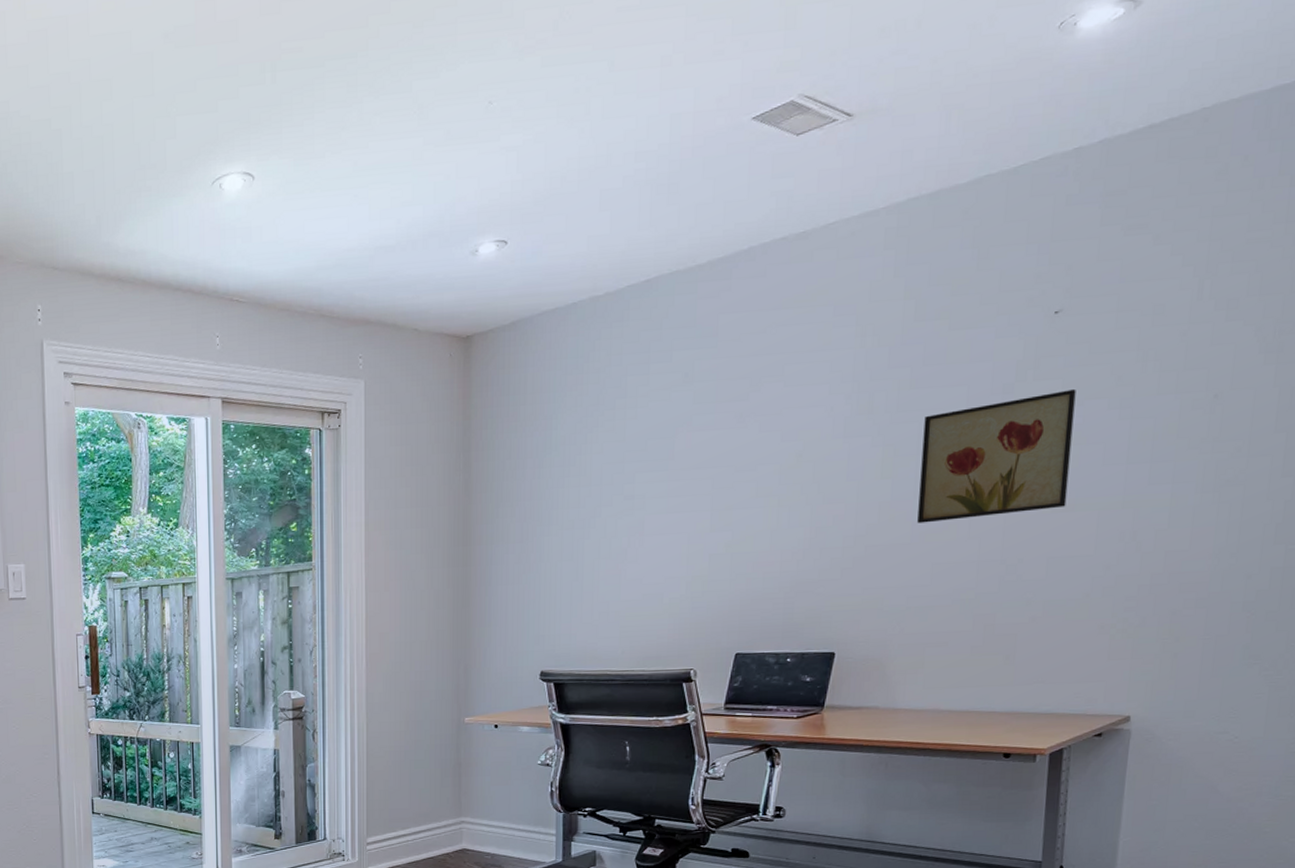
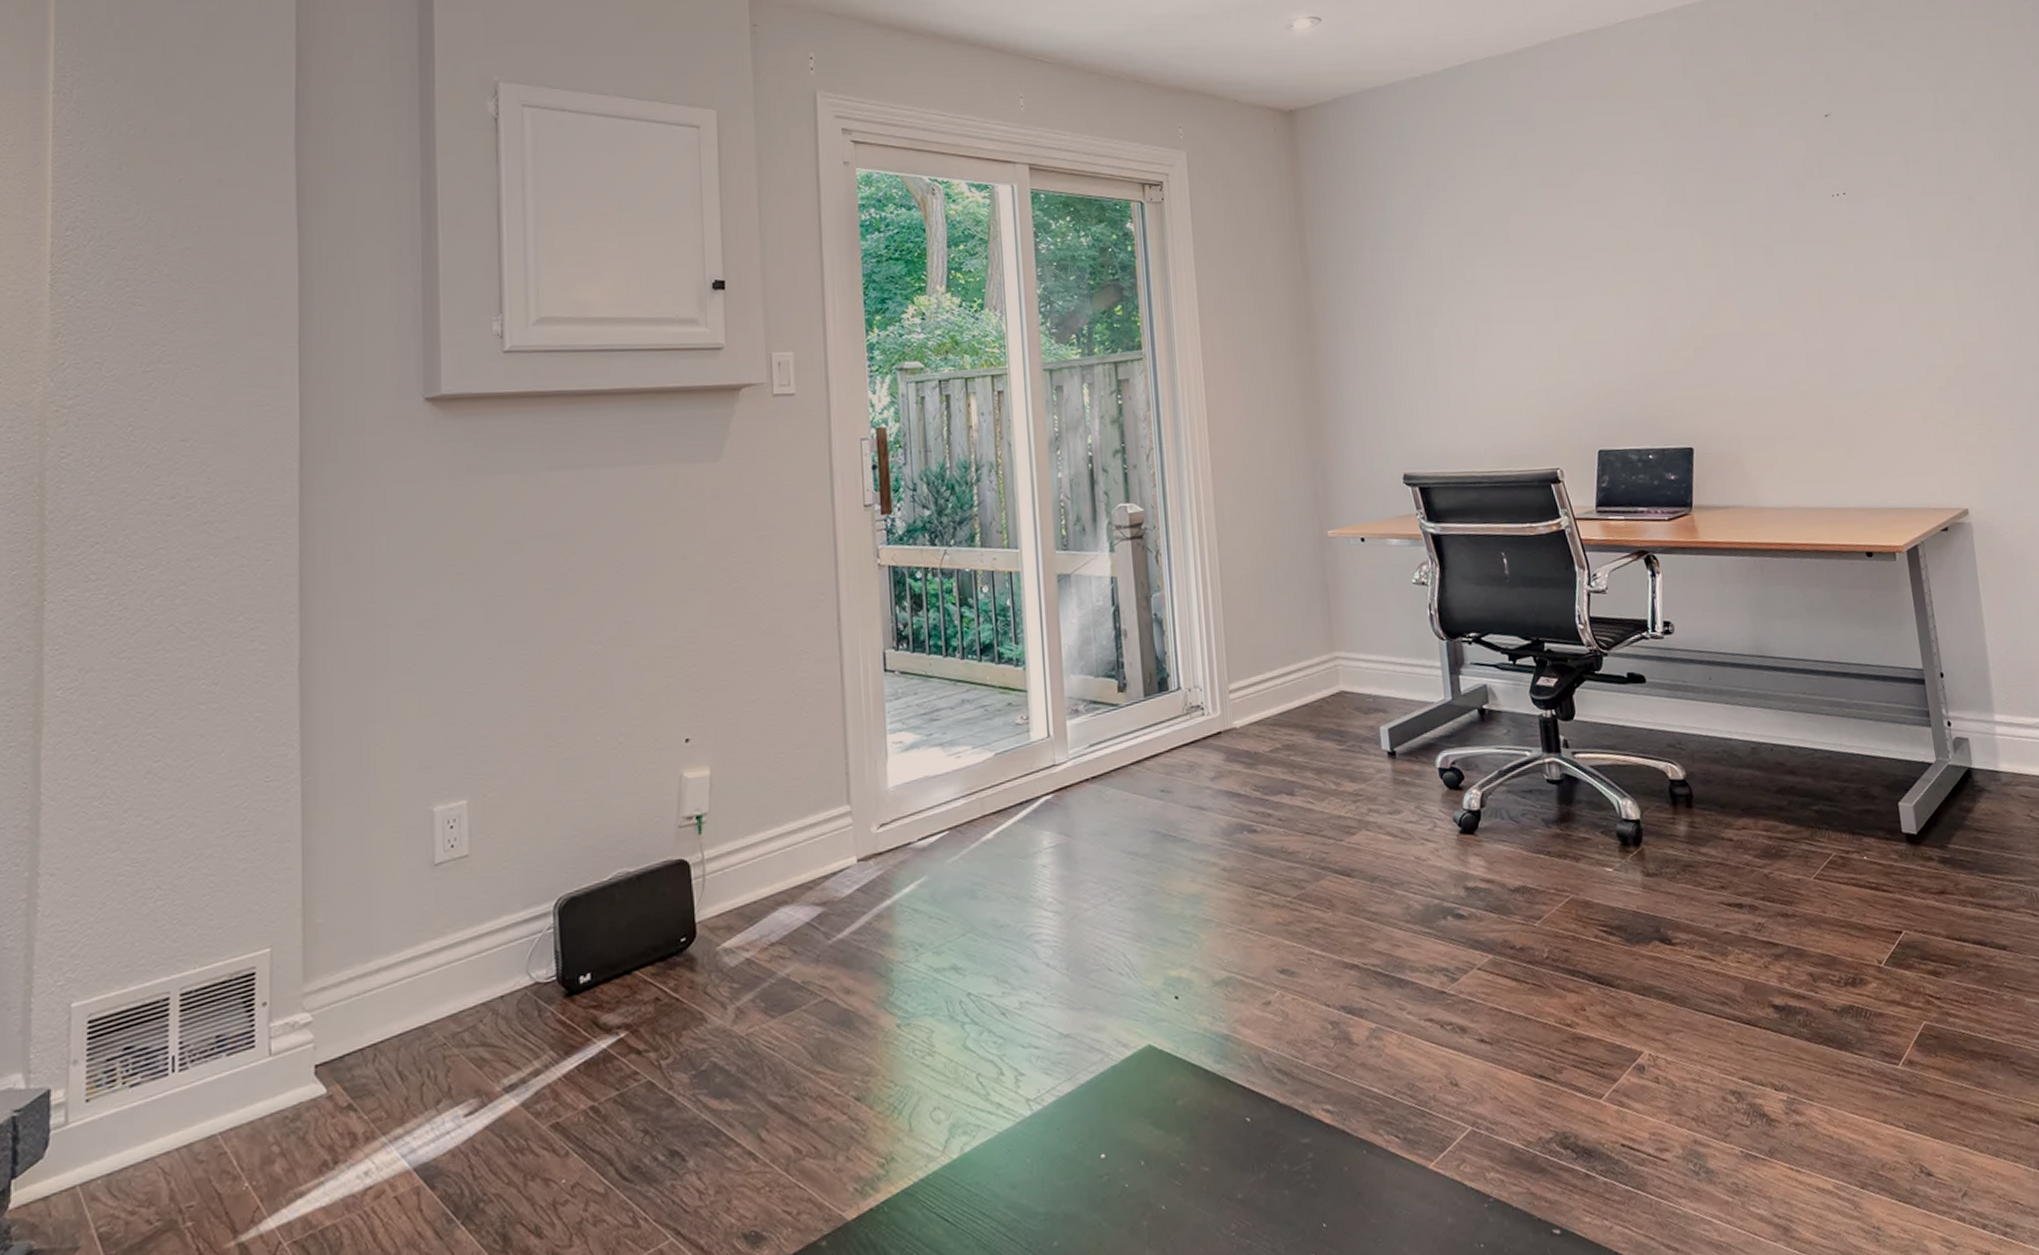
wall art: present [917,388,1076,524] -> none [1733,186,1871,314]

